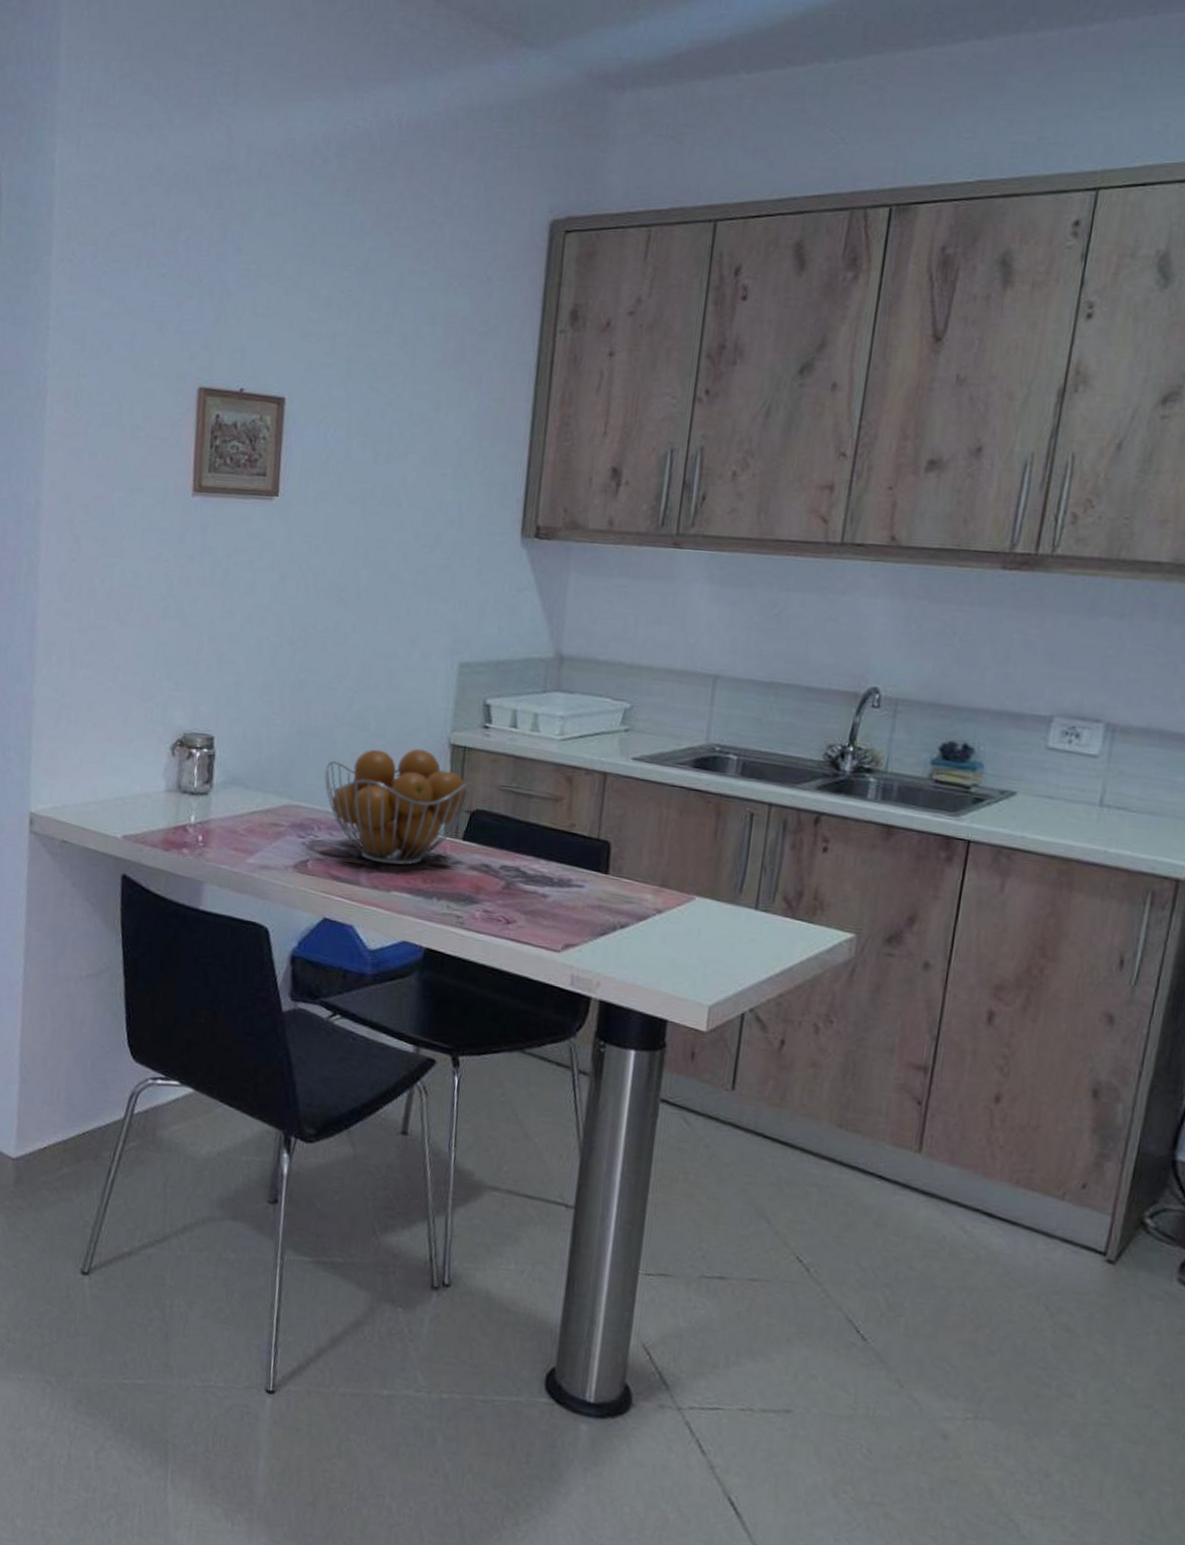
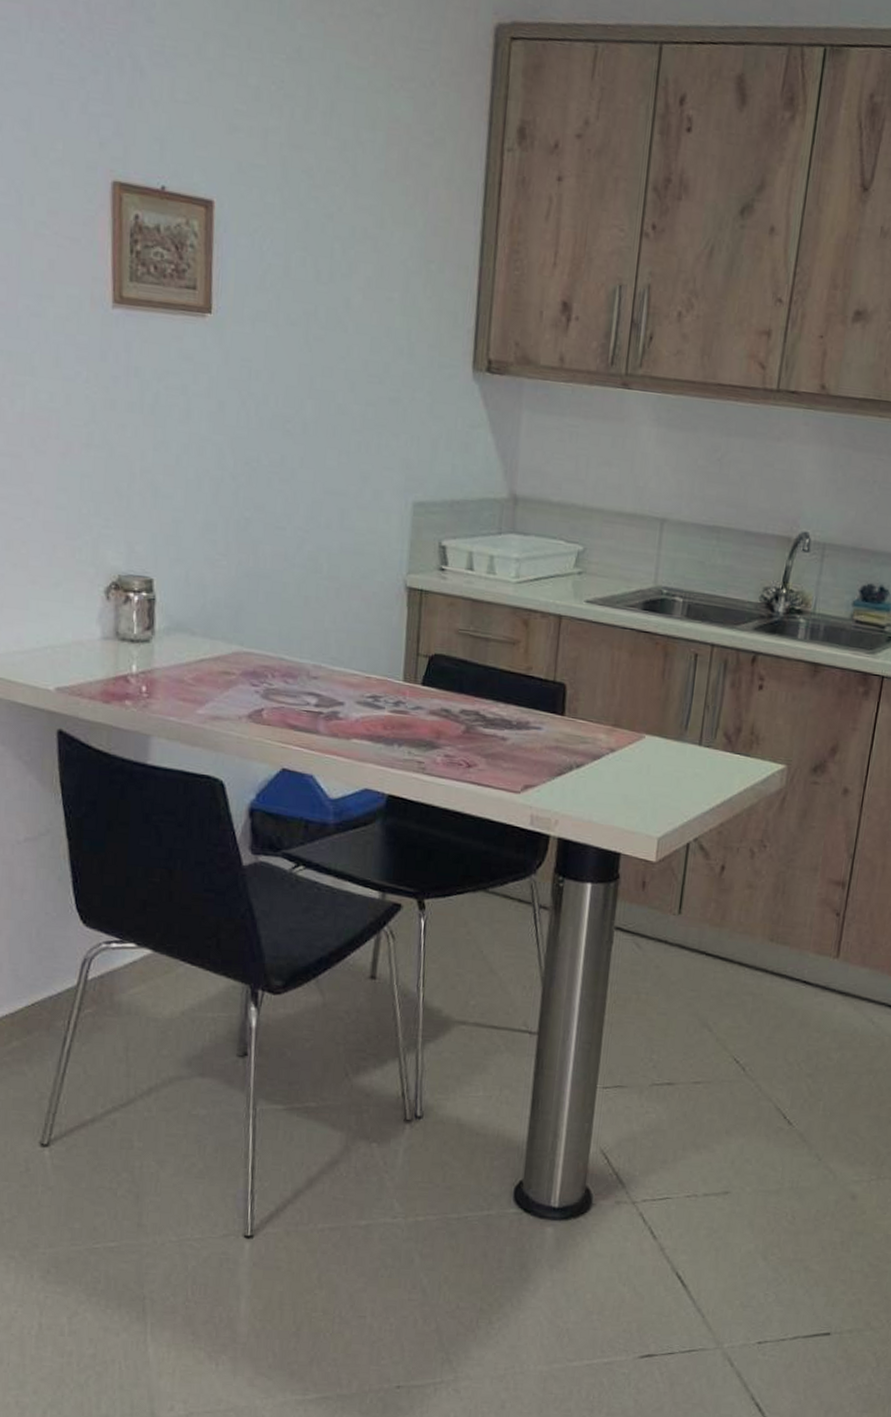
fruit basket: present [324,748,474,866] -> none [275,591,431,713]

